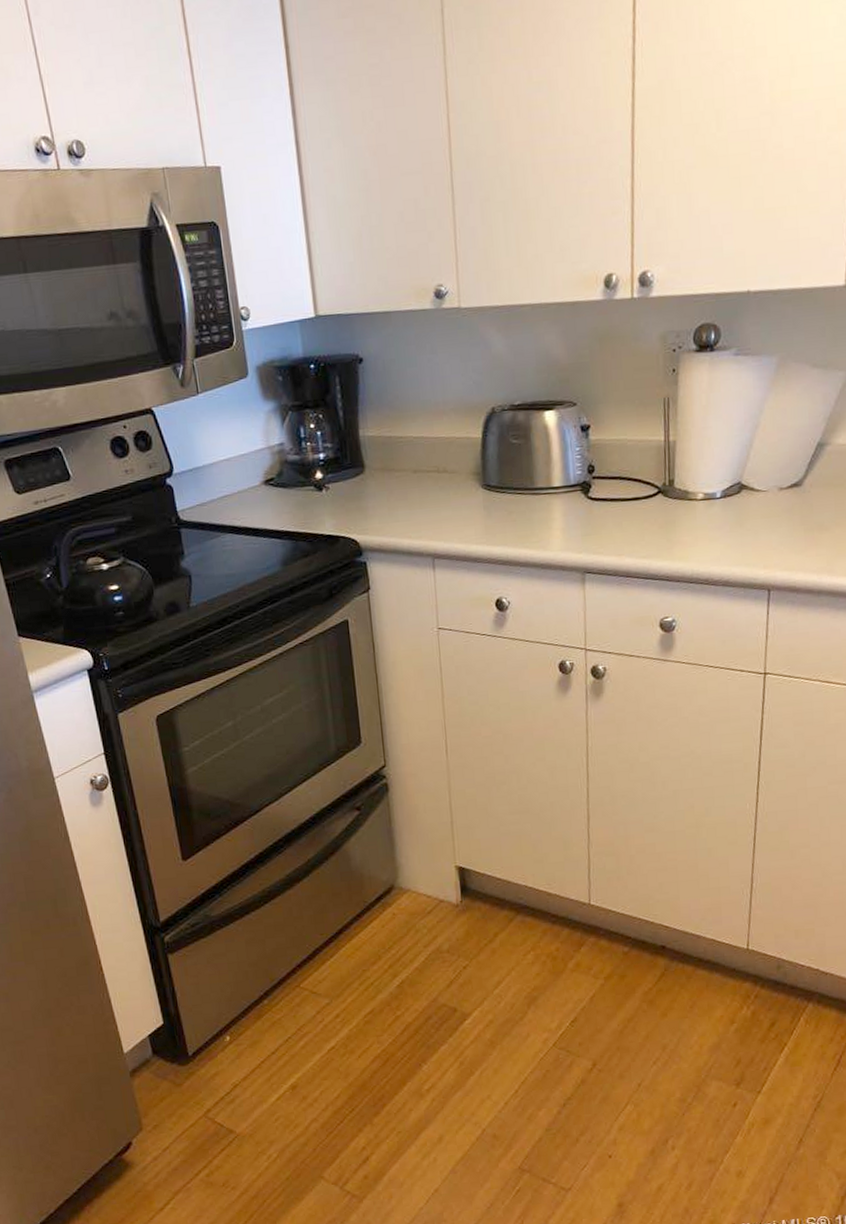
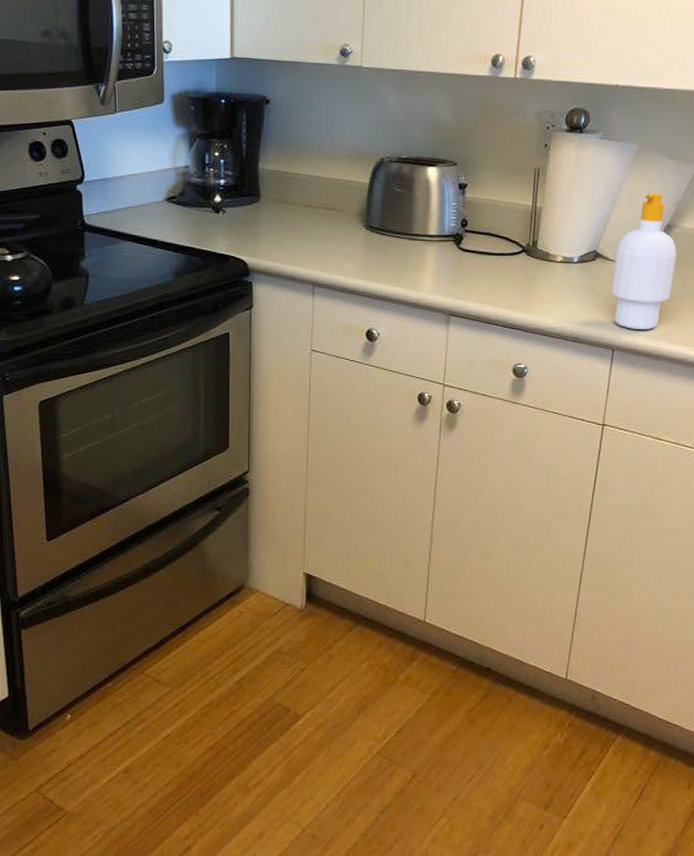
soap bottle: none [760,408,832,565] -> present [611,193,677,330]

